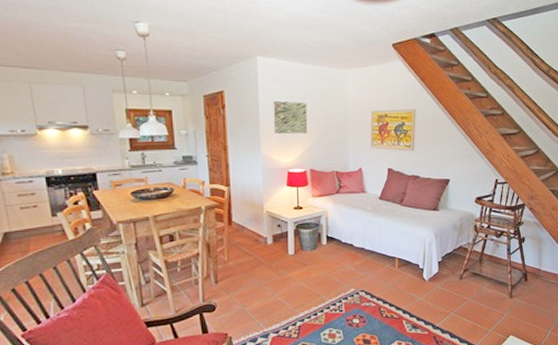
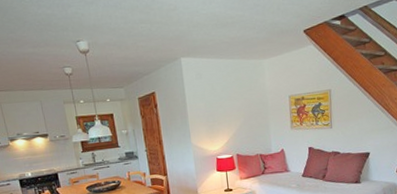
wall art: present [273,100,308,134] -> none [198,94,232,126]

